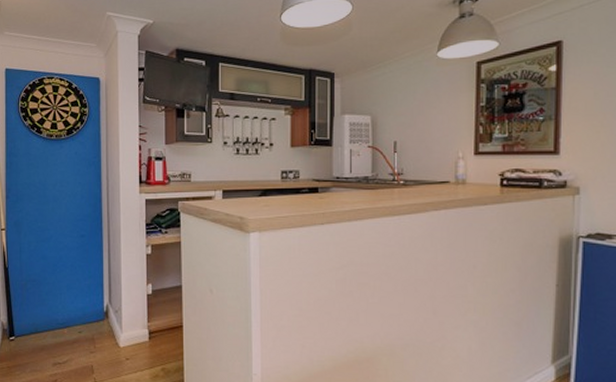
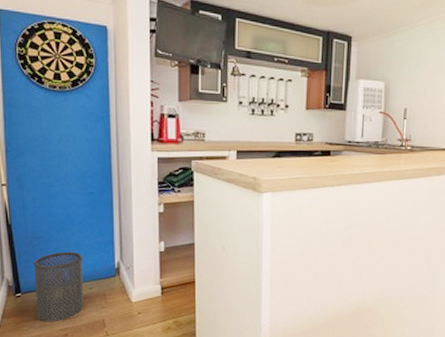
trash can: none [26,294,74,367] -> present [32,251,84,322]

